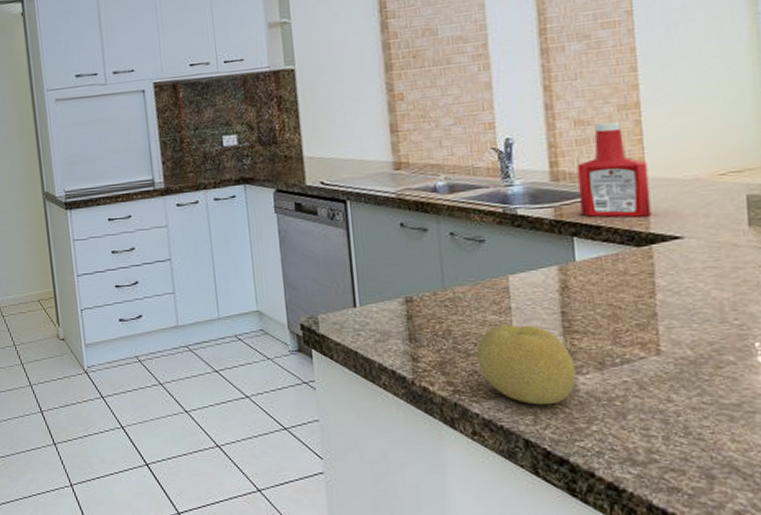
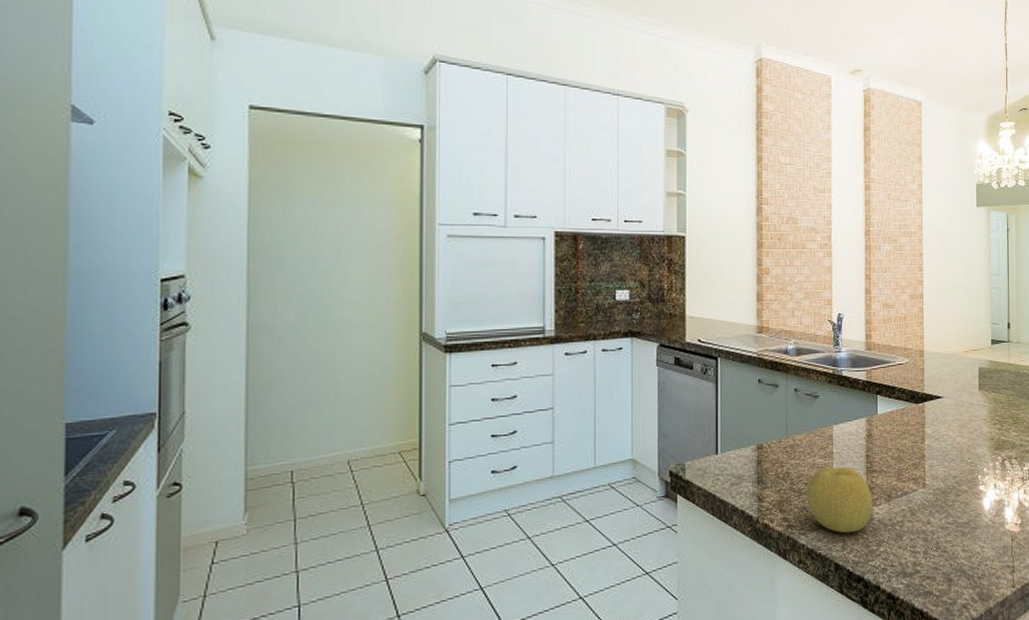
ketchup bottle: present [577,122,651,218] -> none [883,307,925,381]

